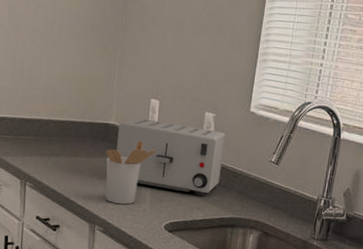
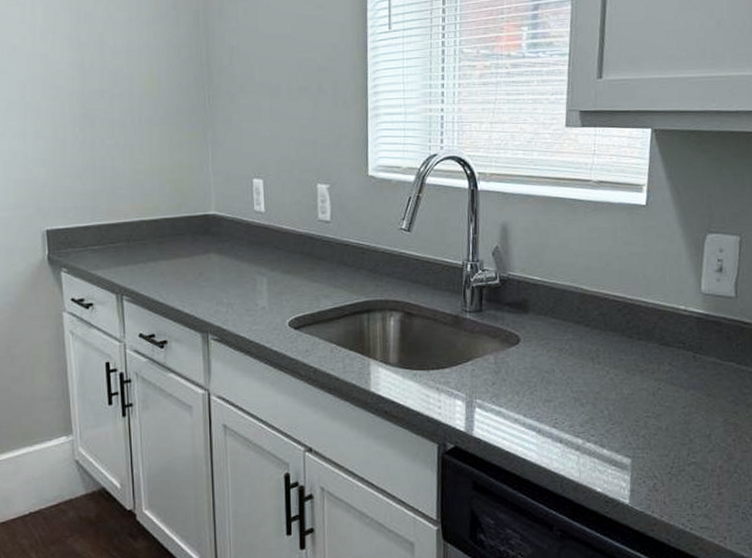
utensil holder: present [105,140,155,205] -> none [210,228,266,305]
toaster: present [116,118,226,196] -> none [220,202,345,281]

